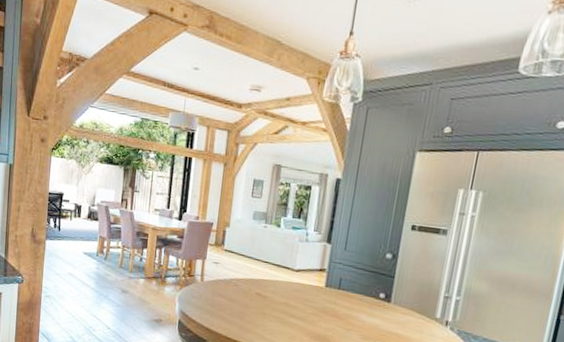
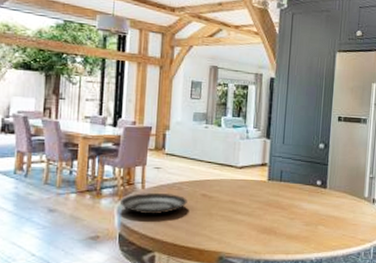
tart tin: none [180,284,242,308] -> present [119,192,188,215]

